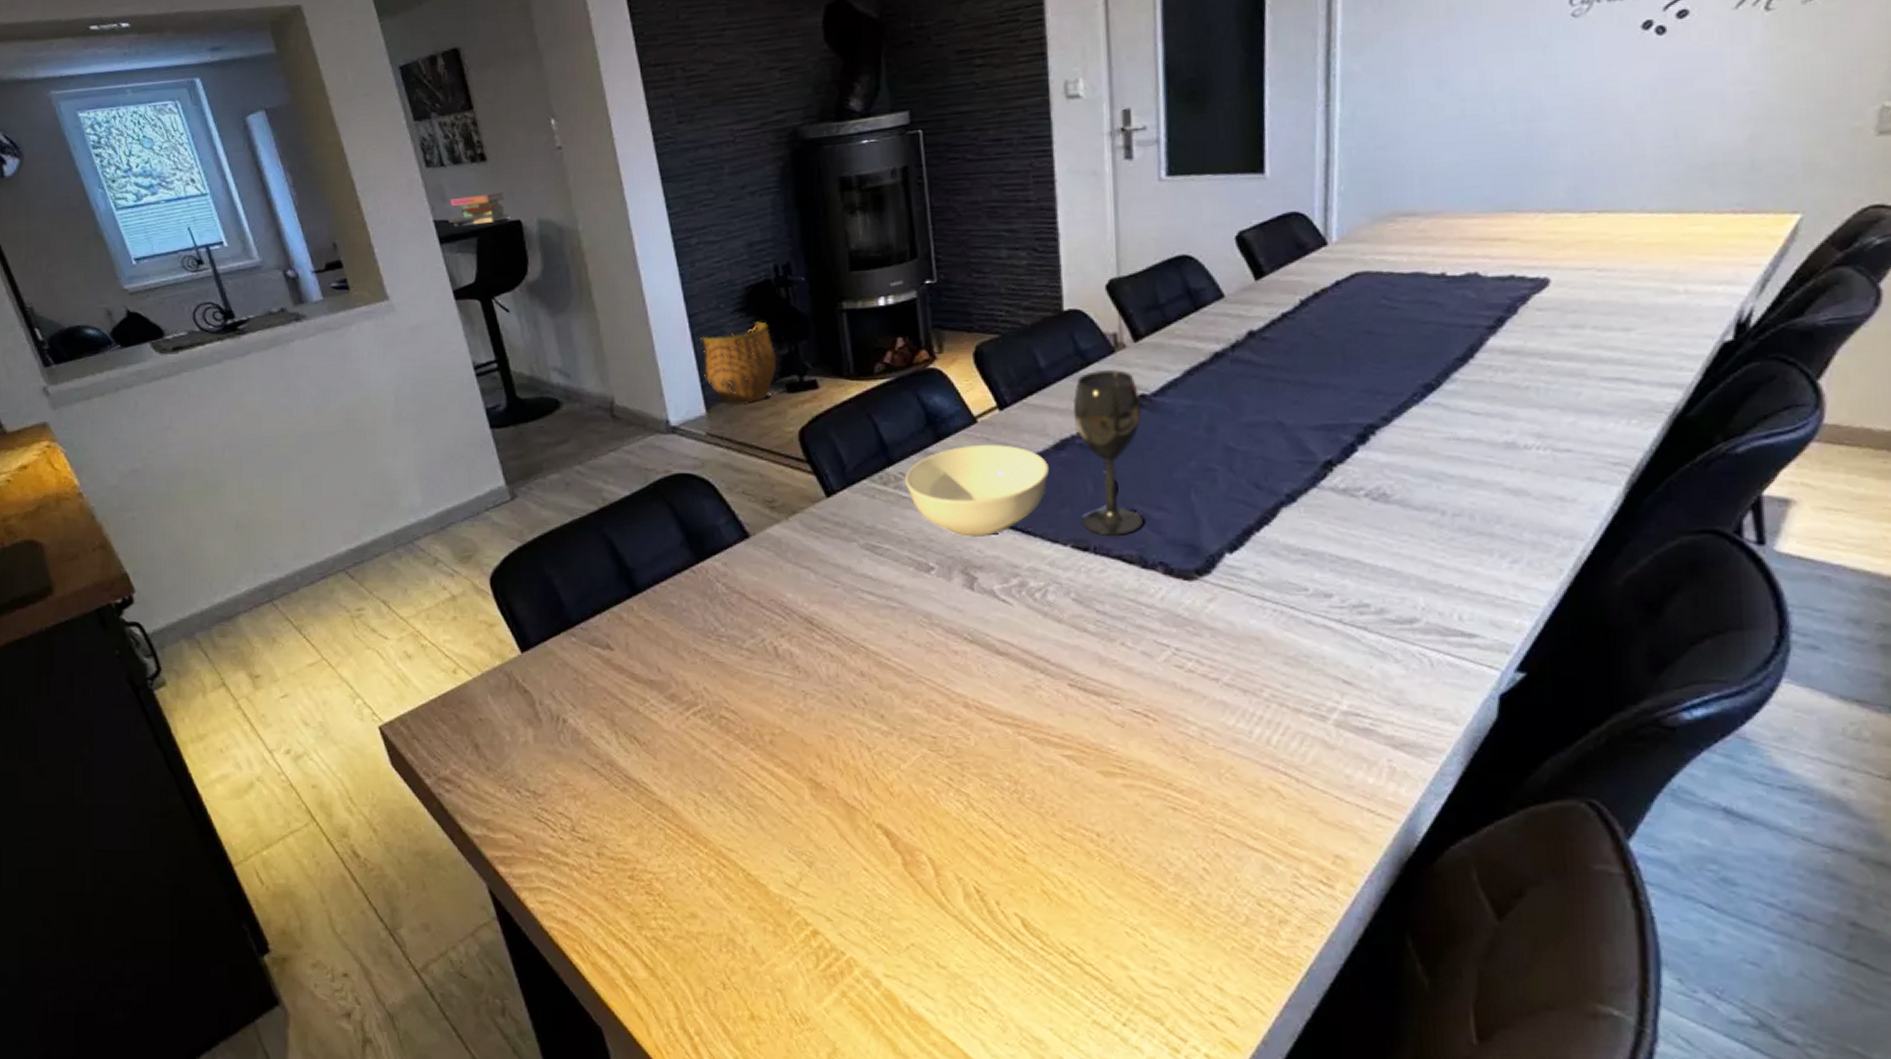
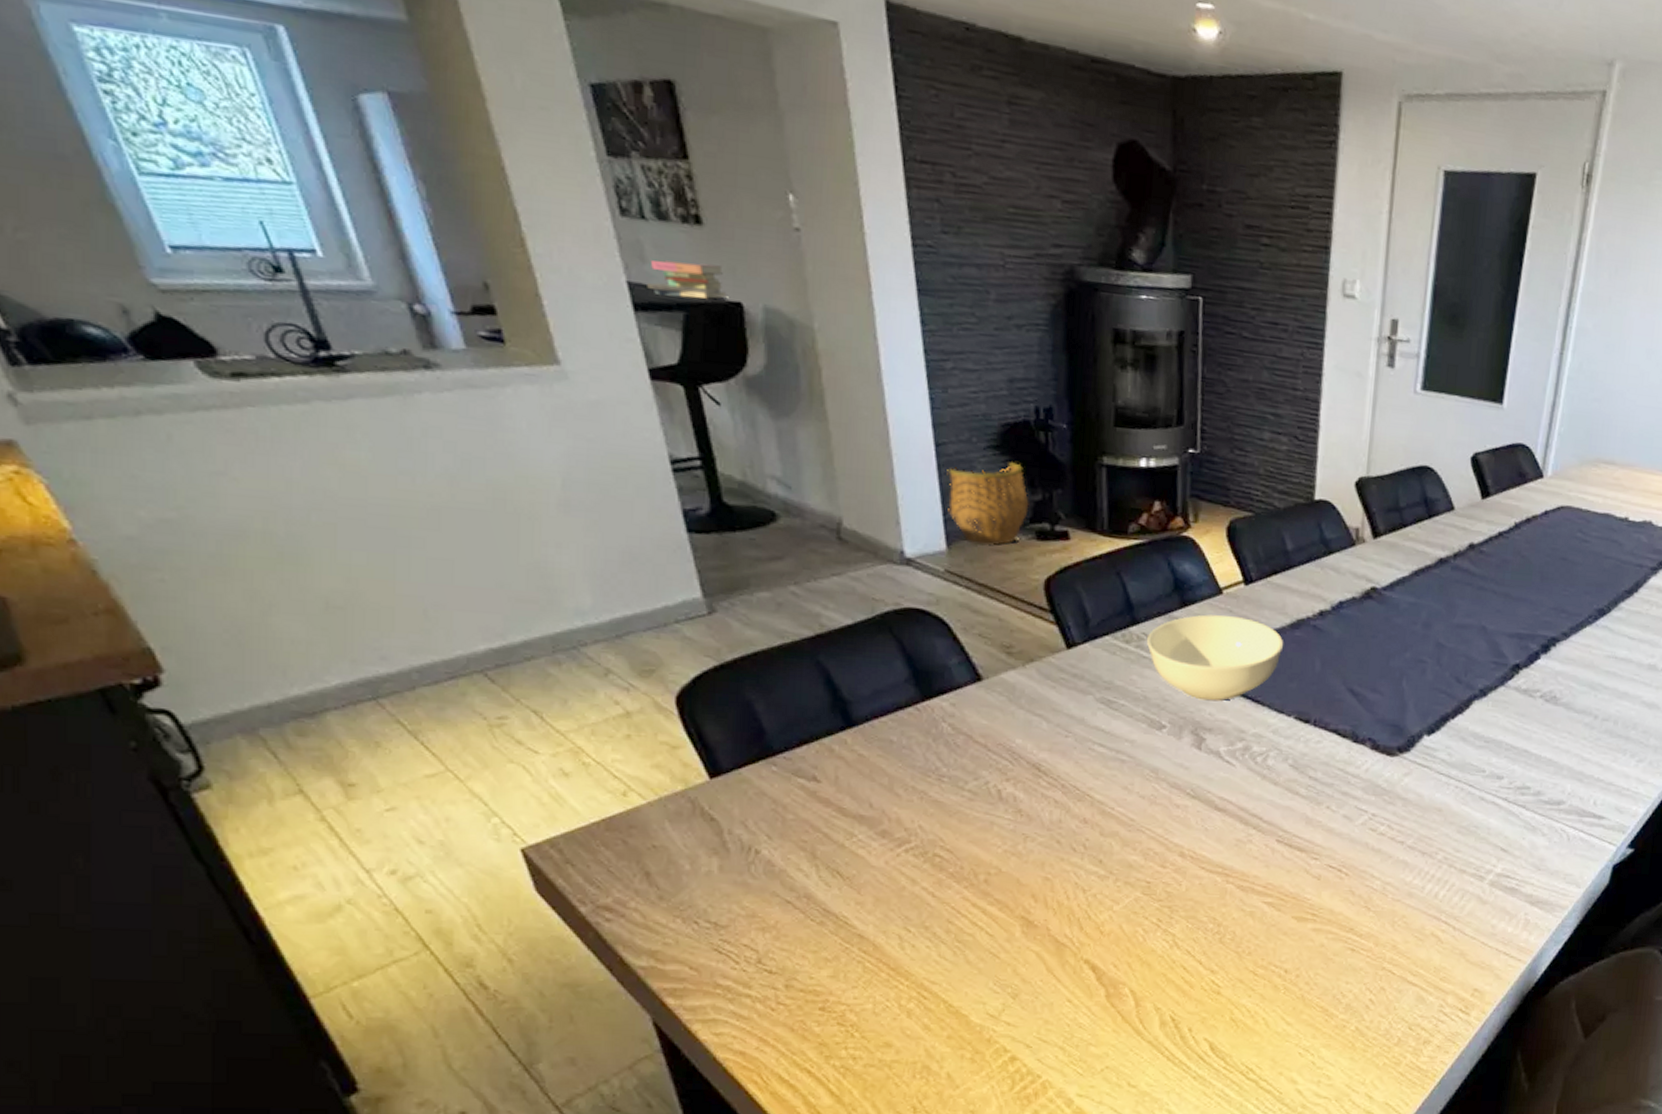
wine glass: present [1072,369,1143,536] -> none [1306,559,1372,712]

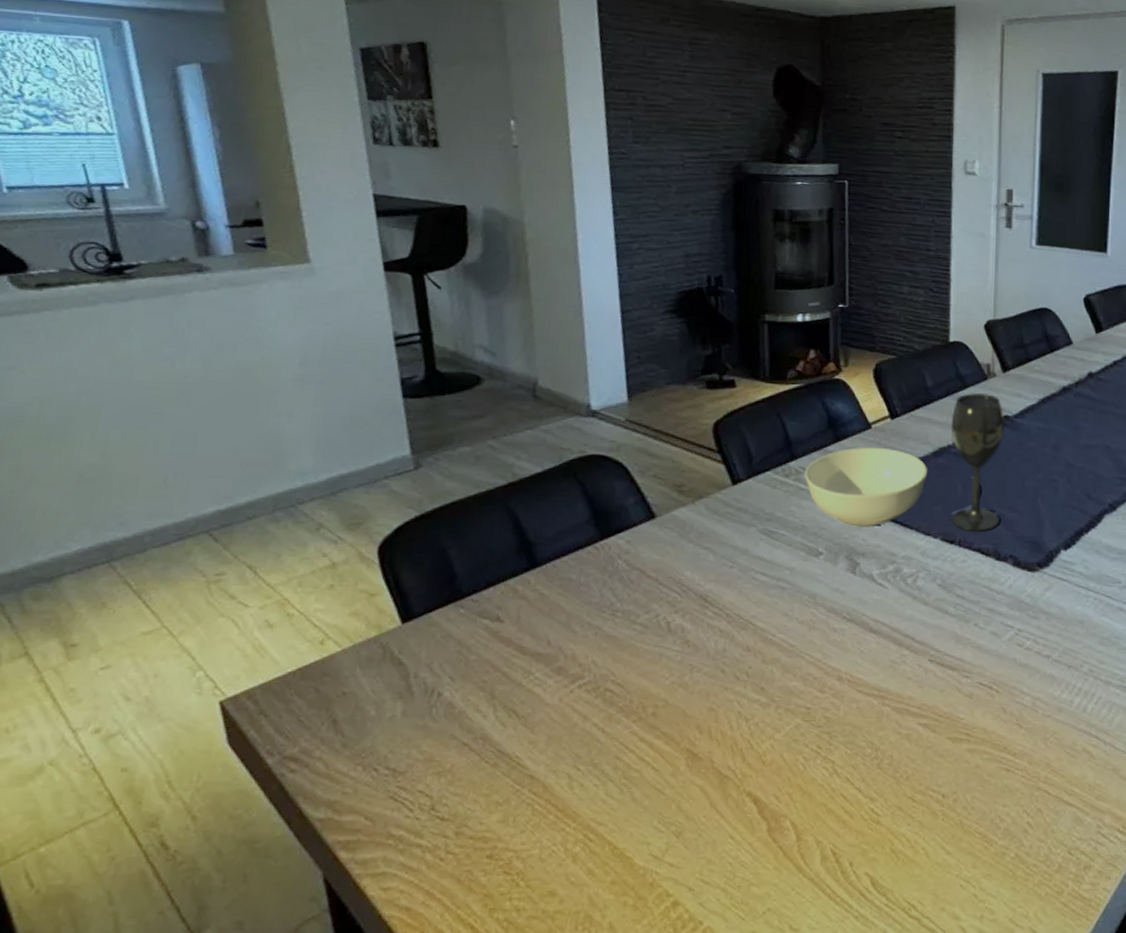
books: present [647,259,727,299] -> none [389,176,454,204]
basket: present [947,462,1029,547] -> none [630,323,701,397]
wine glass: none [1306,559,1372,712] -> present [950,392,1005,531]

